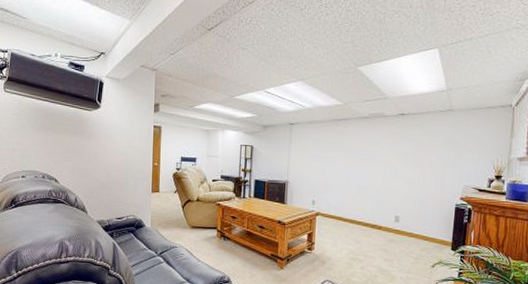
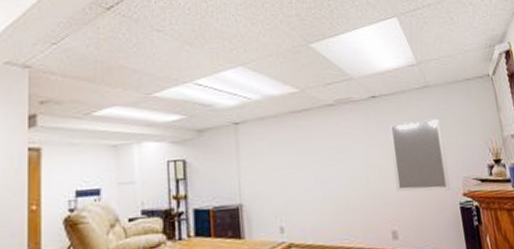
home mirror: none [406,136,456,194] -> present [388,118,451,192]

